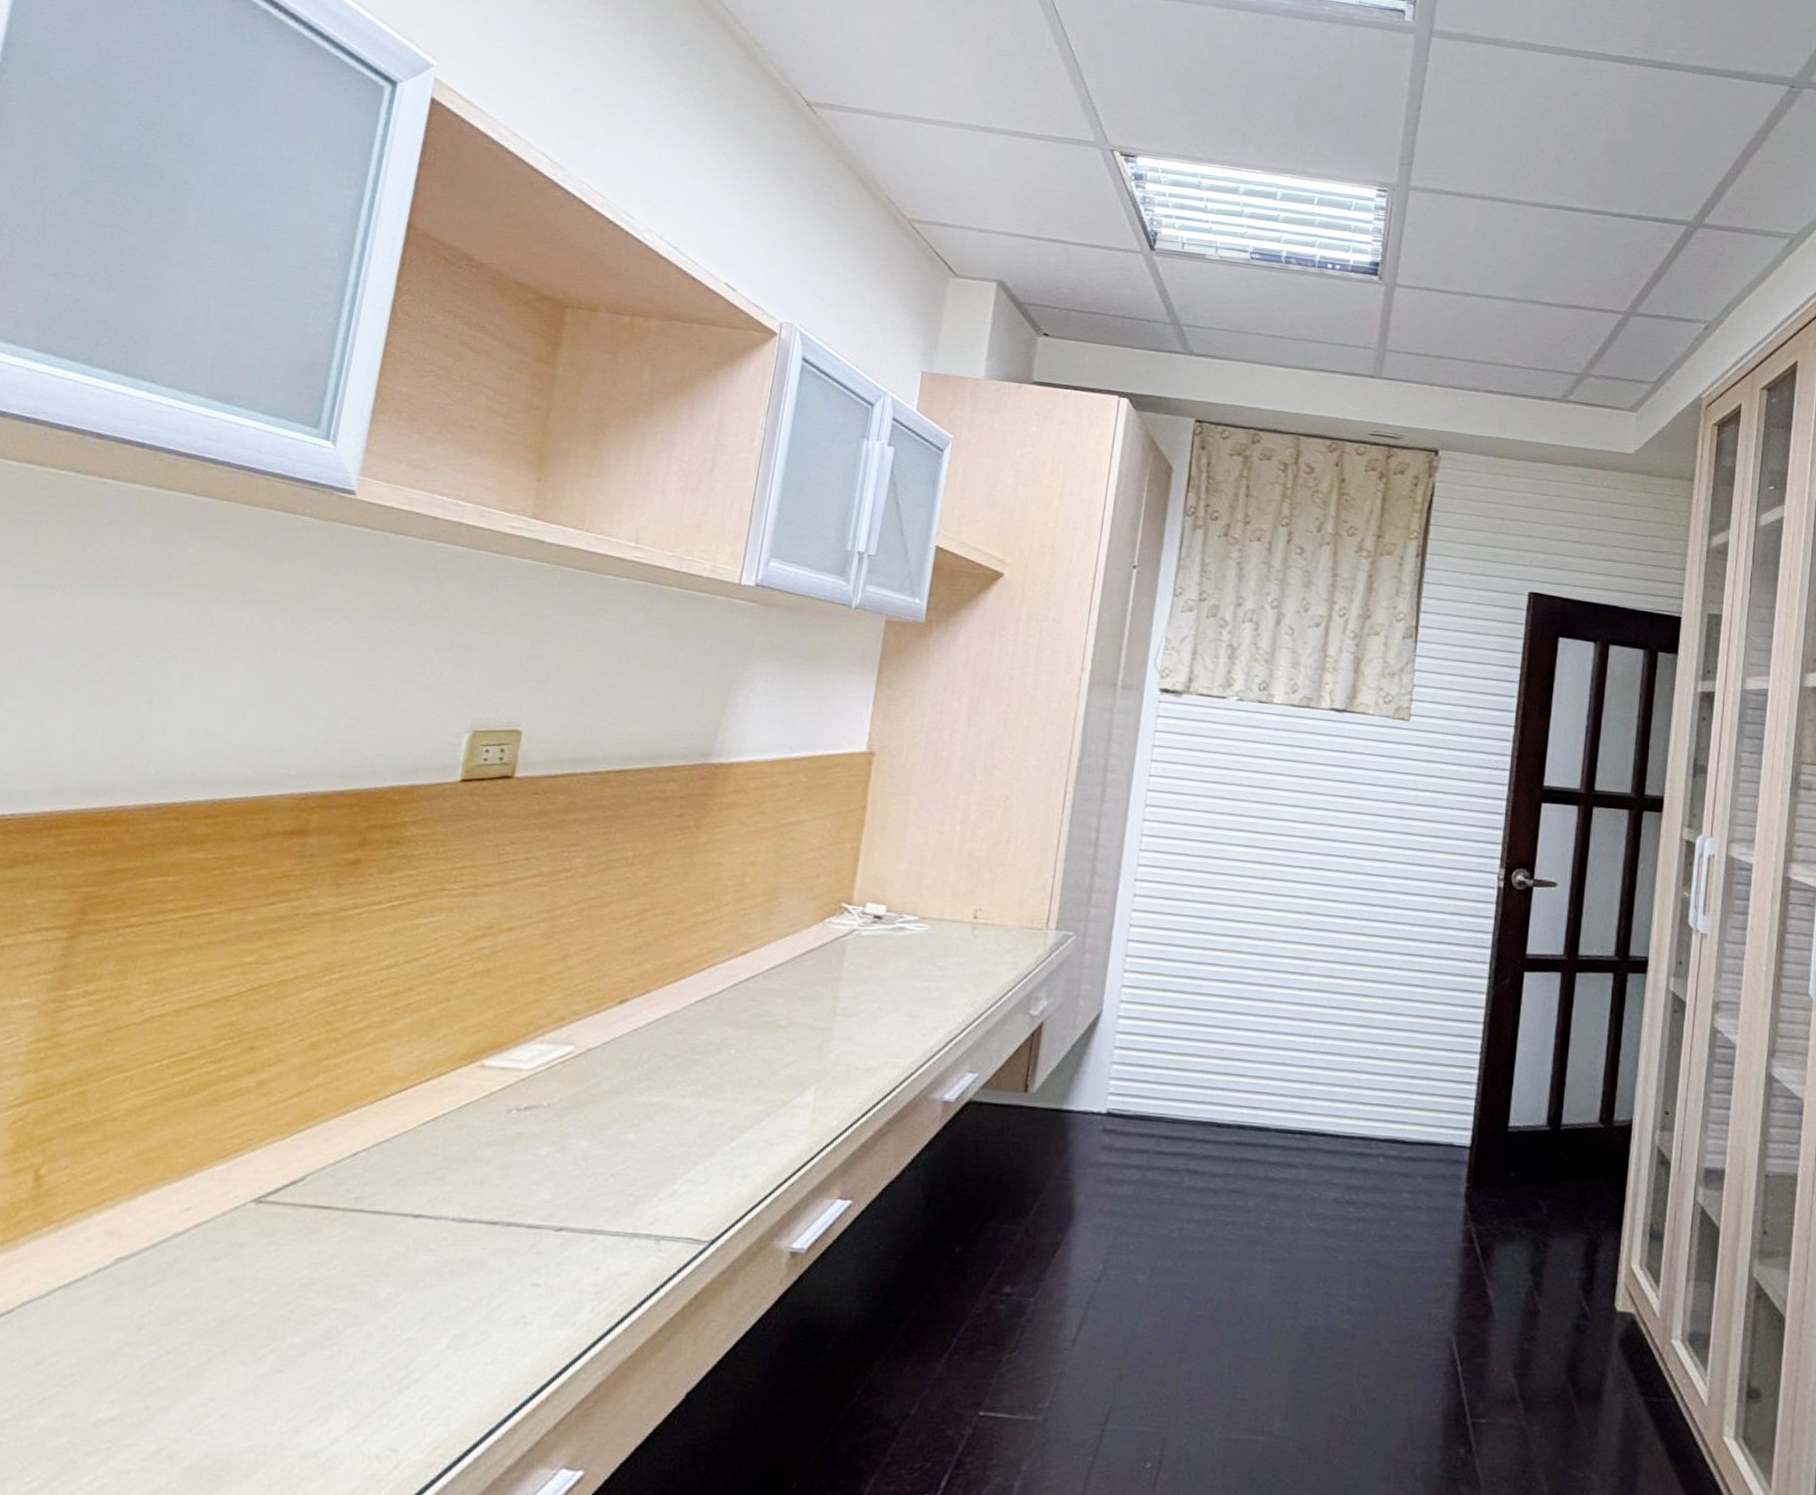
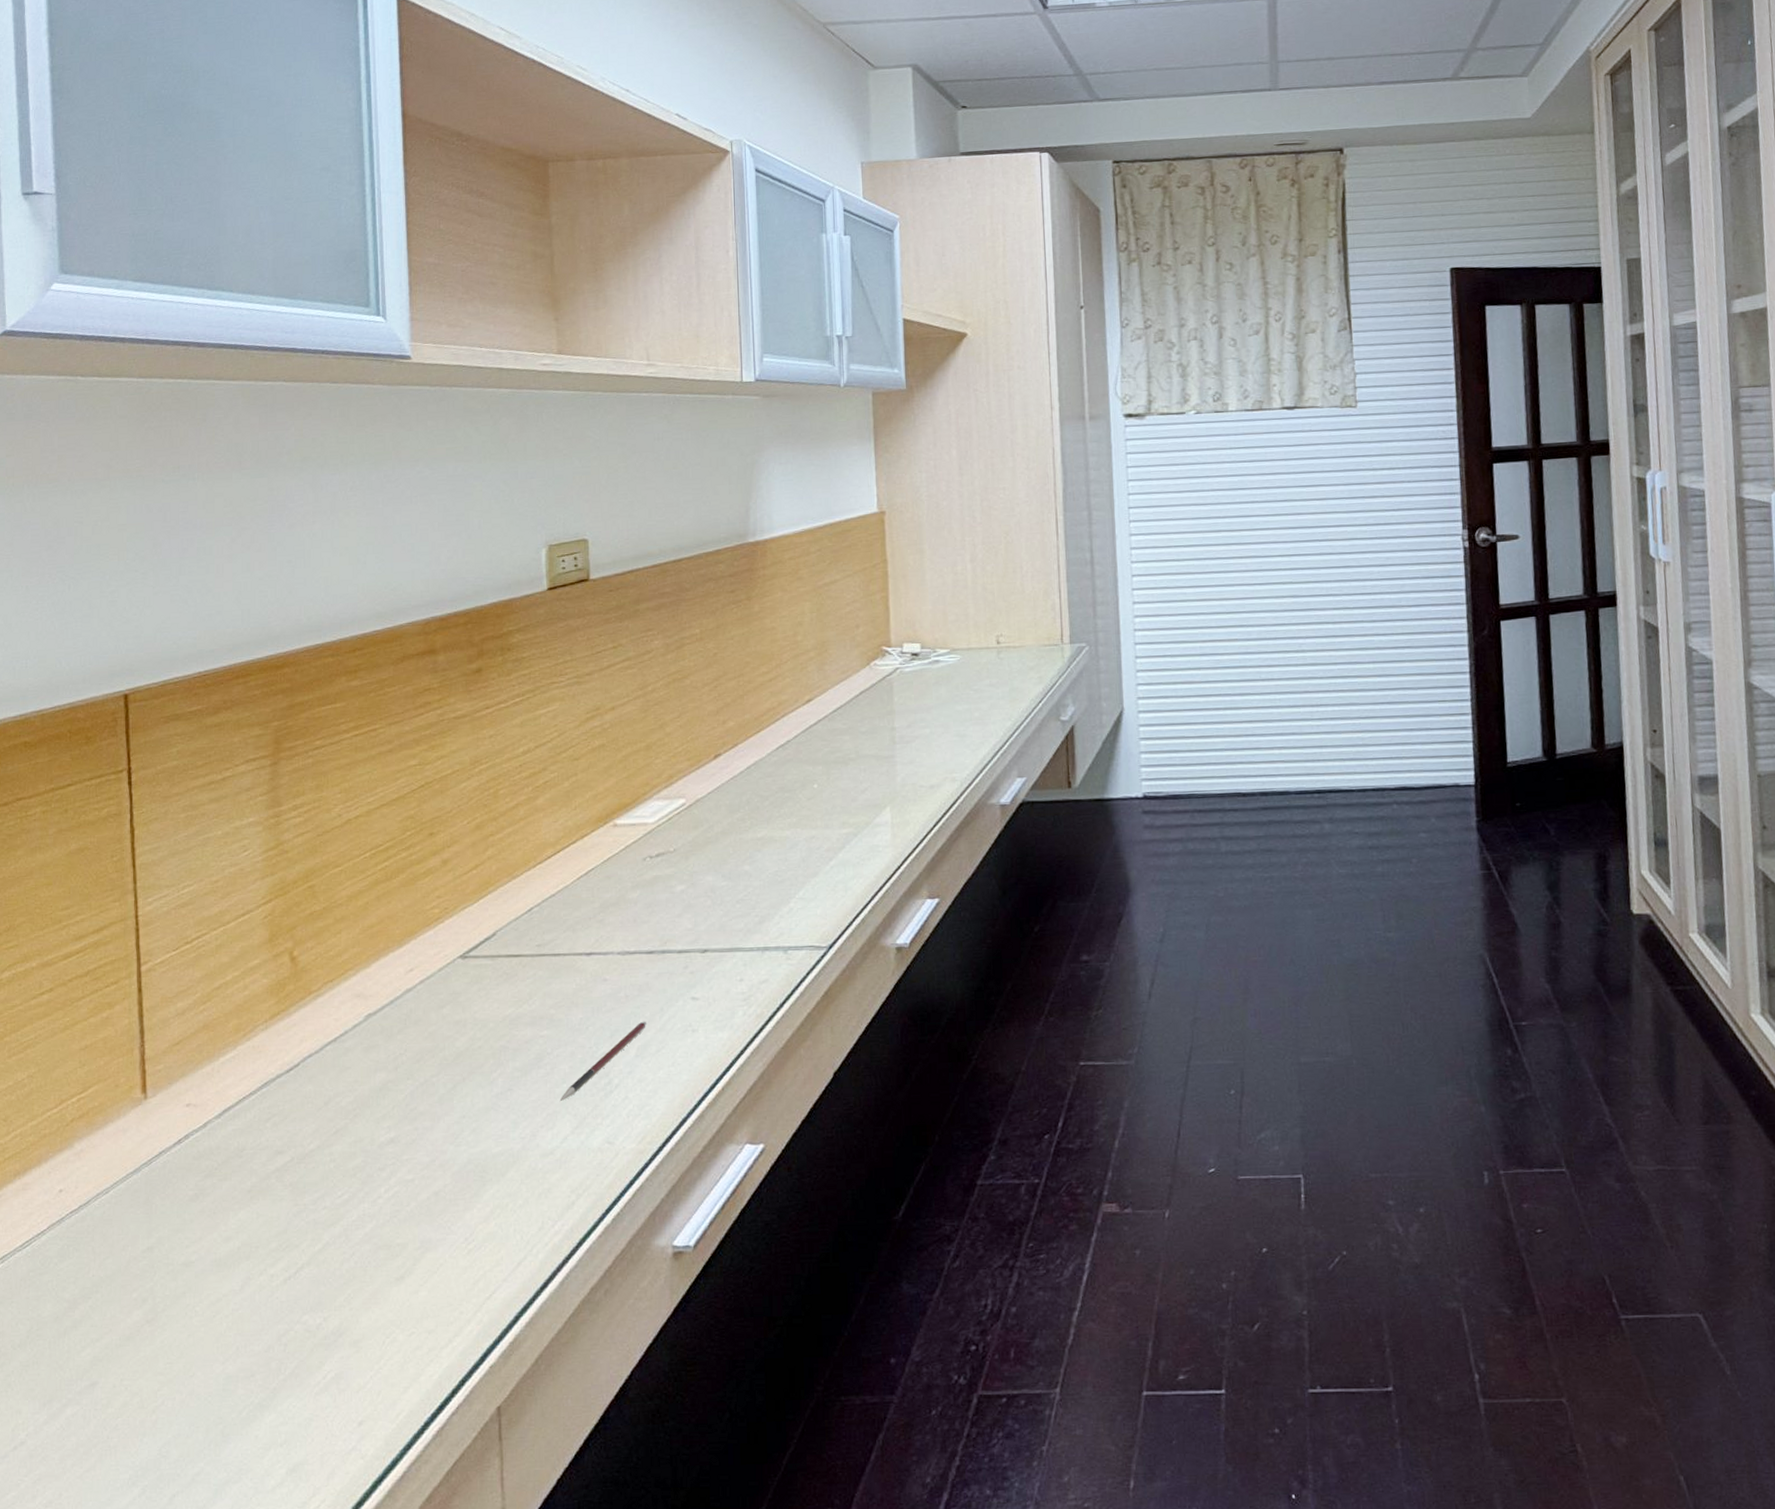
pen: none [341,1305,471,1392] -> present [560,1021,647,1101]

